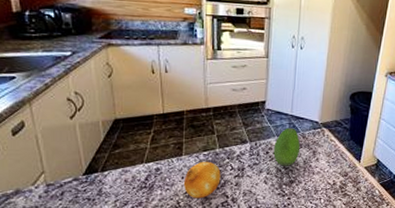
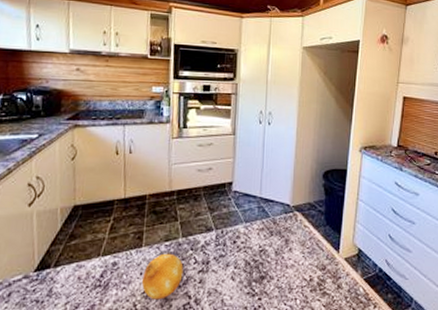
fruit: present [273,128,301,166] -> none [241,212,271,258]

